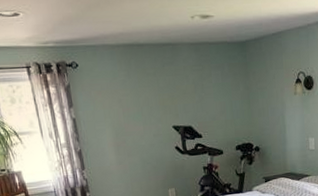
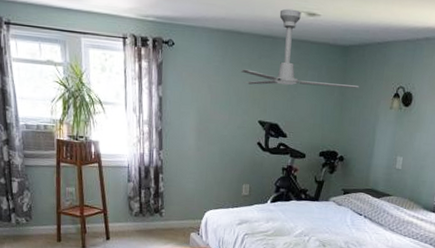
ceiling fan: none [147,14,262,93] -> present [241,8,359,88]

